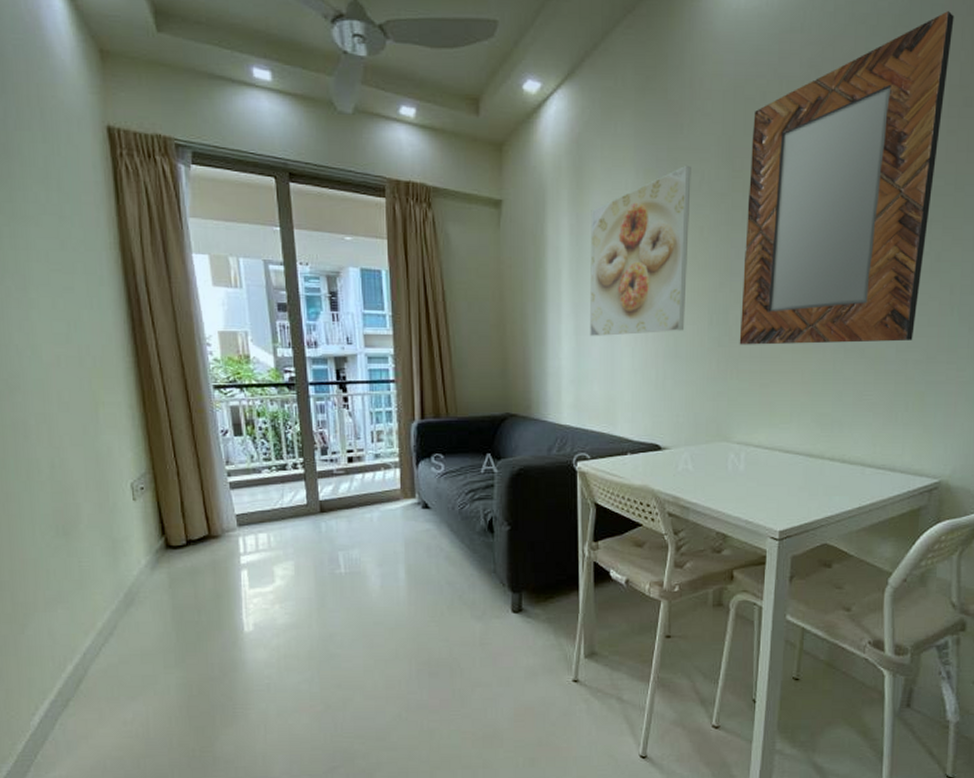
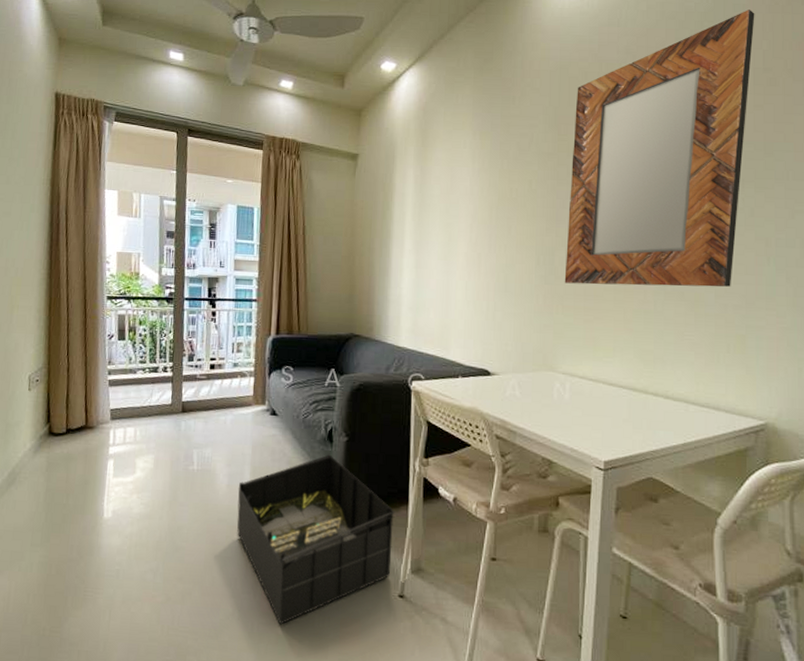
storage bin: none [393,546,565,721] -> present [237,454,395,625]
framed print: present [590,165,691,336] -> none [429,129,522,270]

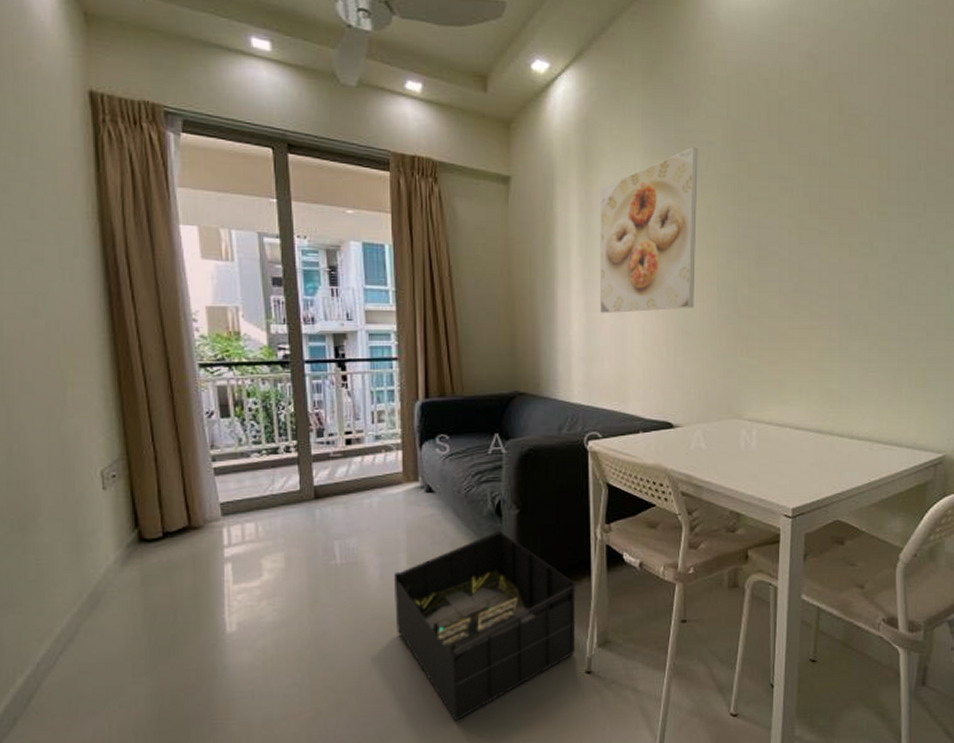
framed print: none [429,129,522,270] -> present [600,146,698,313]
home mirror: present [564,10,755,287] -> none [748,12,938,323]

